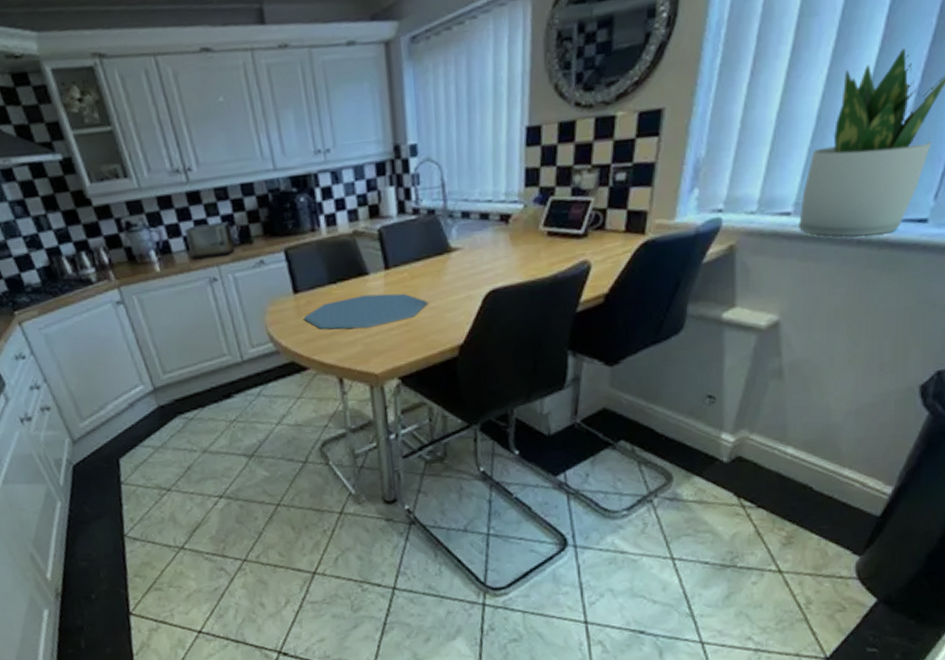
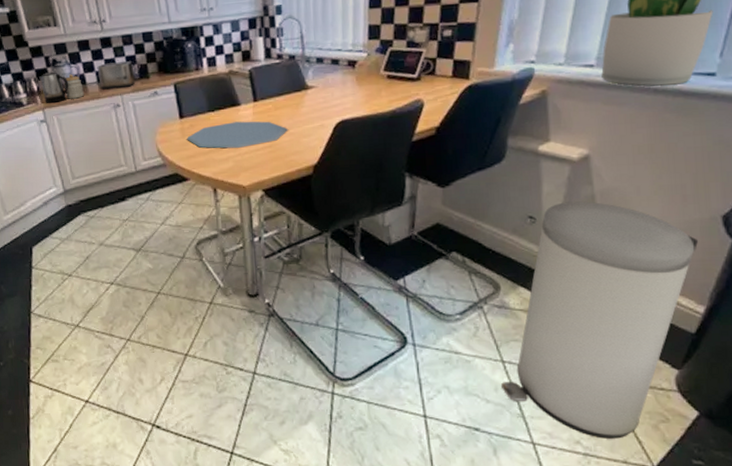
kettle: none [109,238,150,279] -> present [39,72,69,103]
jar: none [142,240,170,273] -> present [63,74,84,99]
pedal bin: none [670,375,893,633] -> present [501,201,699,439]

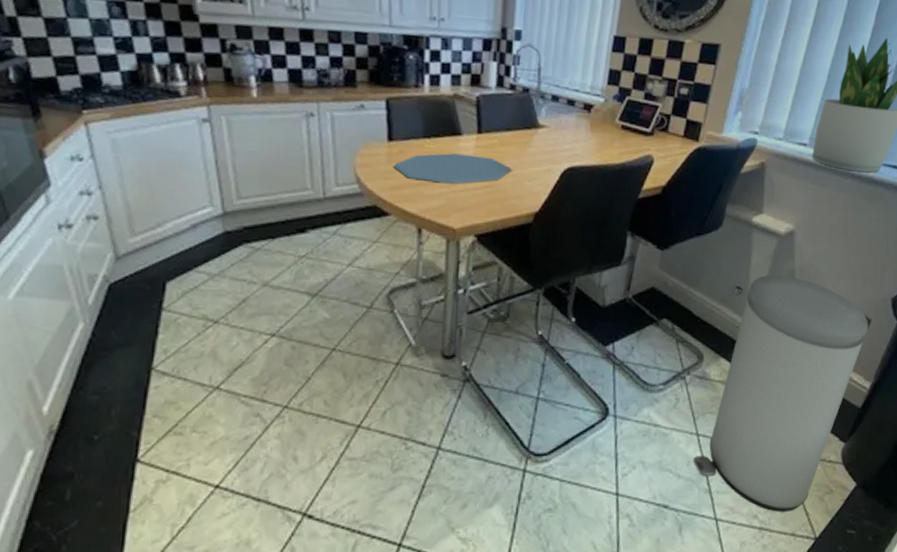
kettle: present [39,72,69,103] -> none [208,59,249,99]
jar: present [63,74,84,99] -> none [241,66,269,99]
toaster: present [97,61,135,90] -> none [290,60,339,94]

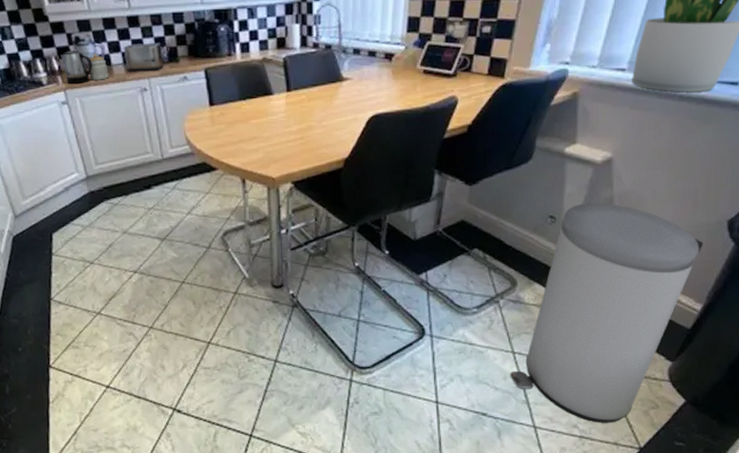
kettle: none [208,59,249,99] -> present [60,50,93,84]
jar: none [241,66,269,99] -> present [87,53,109,81]
toaster: none [290,60,339,94] -> present [123,43,164,72]
placemat: present [393,153,513,185] -> none [216,111,322,140]

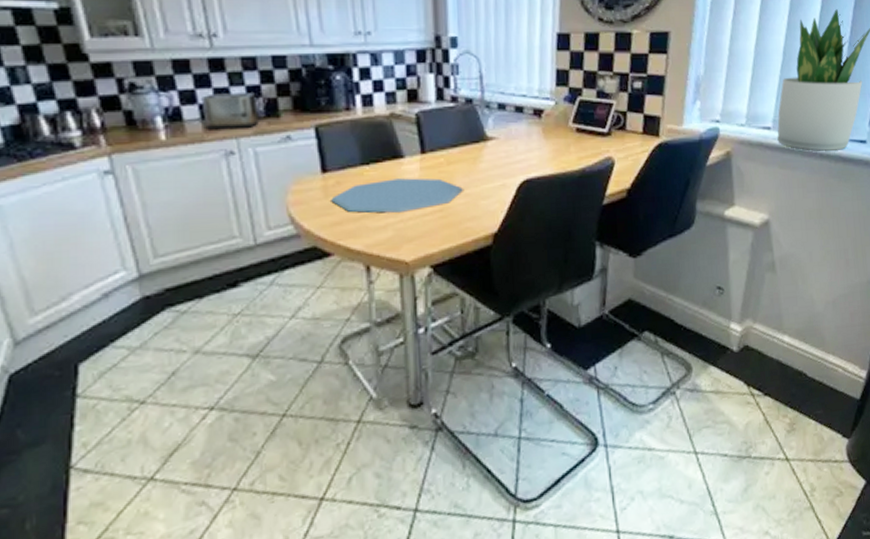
kettle: present [60,50,93,84] -> none [105,101,155,146]
jar: present [87,53,109,81] -> none [146,105,179,141]
placemat: none [216,111,322,140] -> present [331,178,464,214]
pedal bin: present [510,203,704,423] -> none [695,269,860,525]

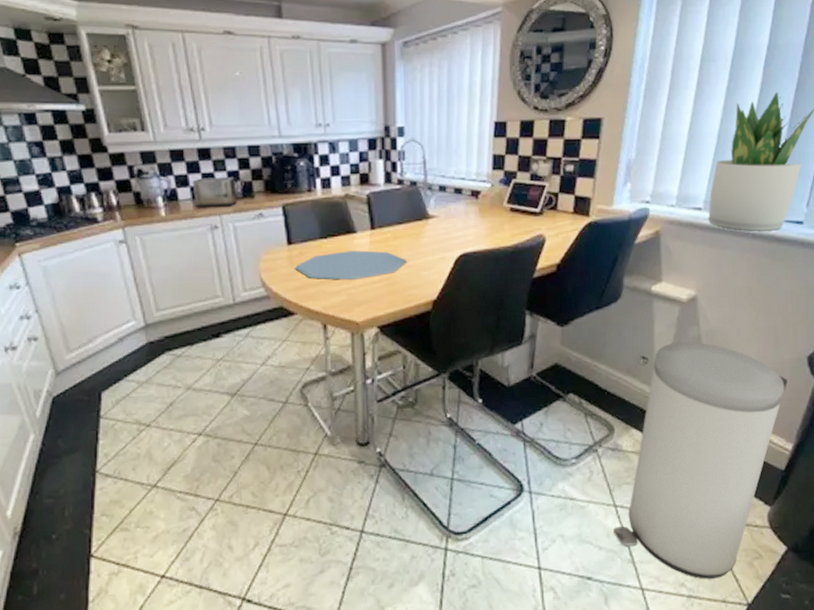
pedal bin: none [695,269,860,525] -> present [613,342,788,579]

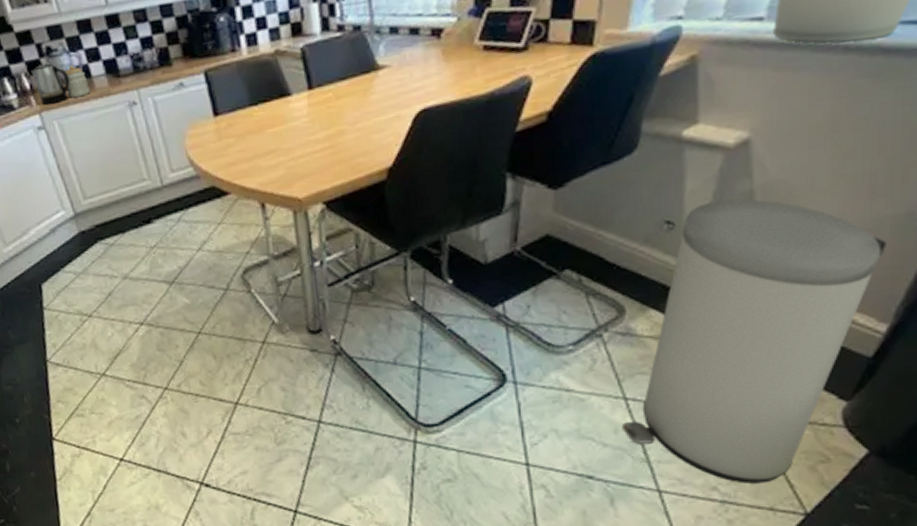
kettle: none [120,184,157,220] -> present [31,63,71,105]
jar: none [150,188,175,217] -> present [62,65,90,98]
toaster: present [192,177,237,208] -> none [103,44,154,84]
placemat: present [295,250,408,281] -> none [224,114,355,153]

